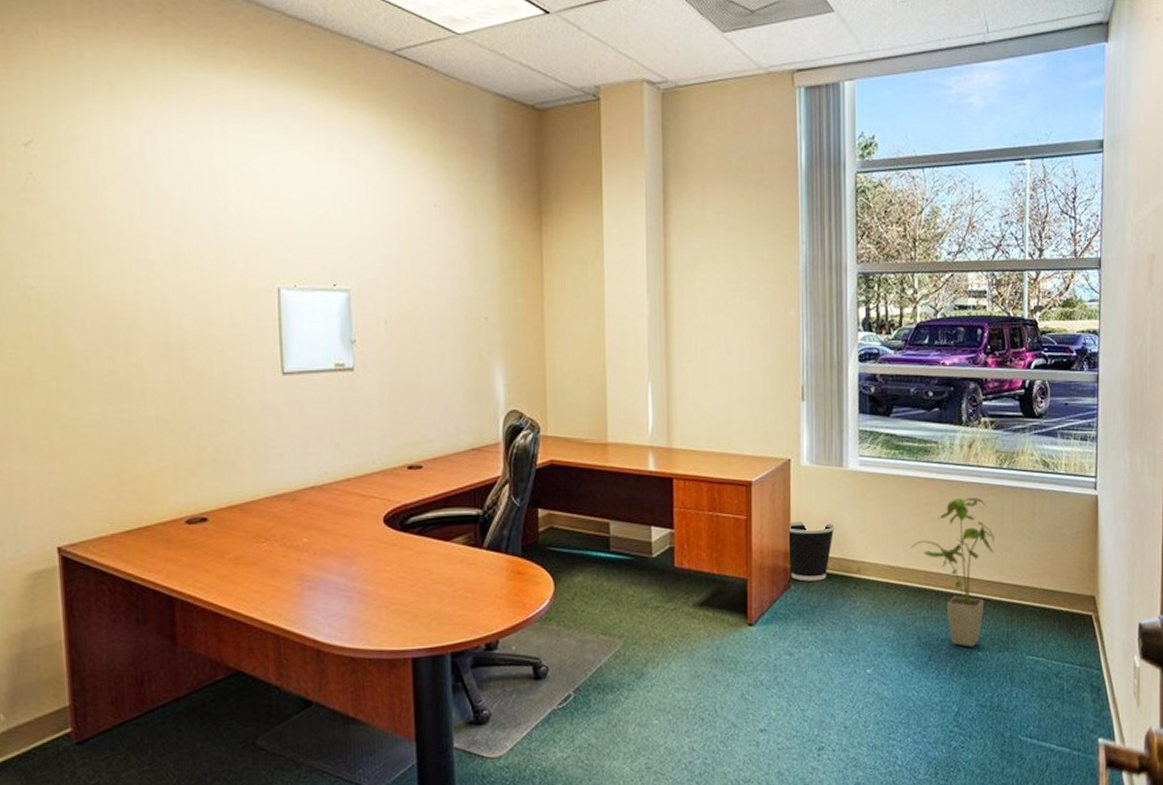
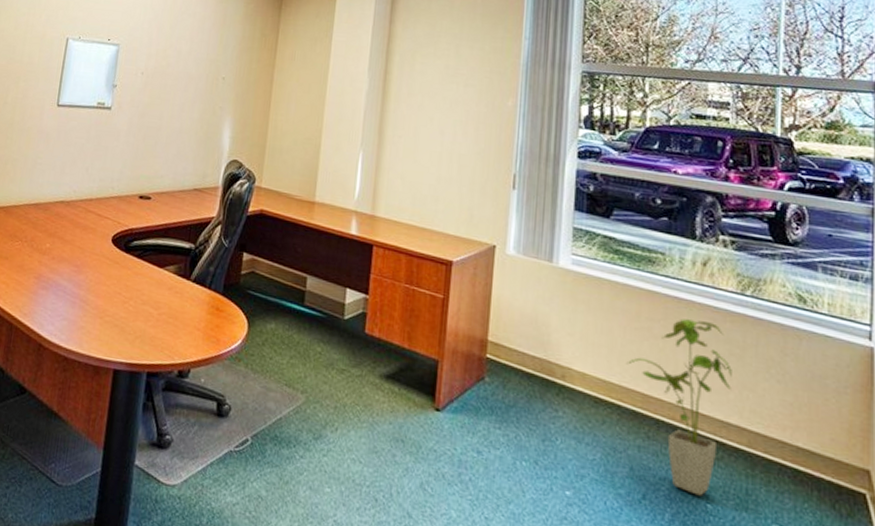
wastebasket: present [787,521,835,581] -> none [484,309,539,379]

